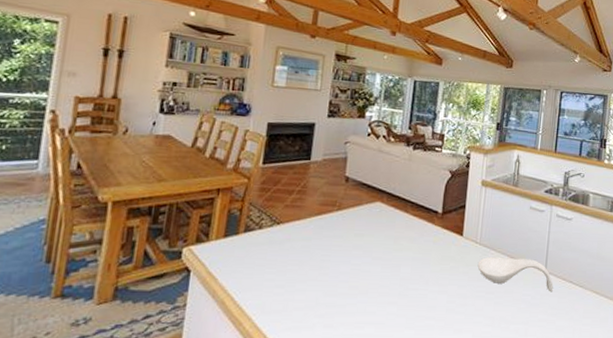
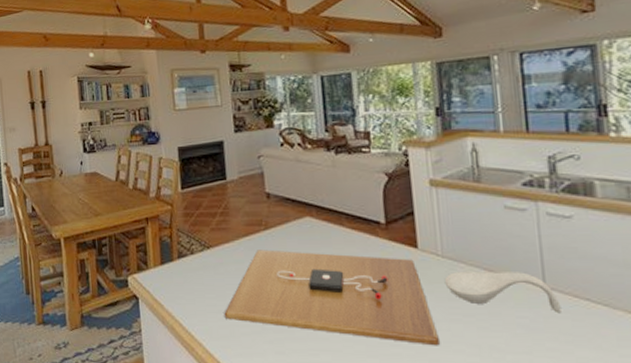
cutting board: none [280,229,465,318] -> present [224,250,439,346]

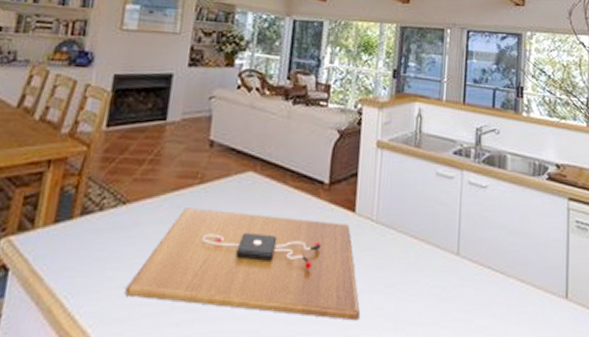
spoon rest: present [444,271,561,312] -> none [374,237,468,281]

